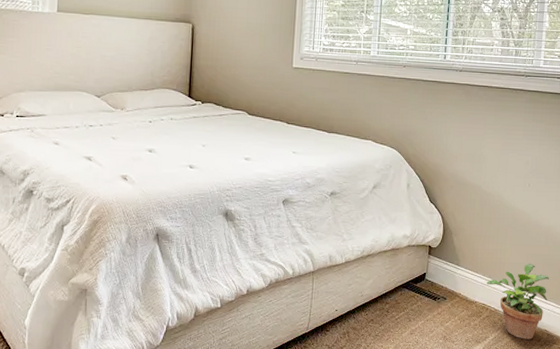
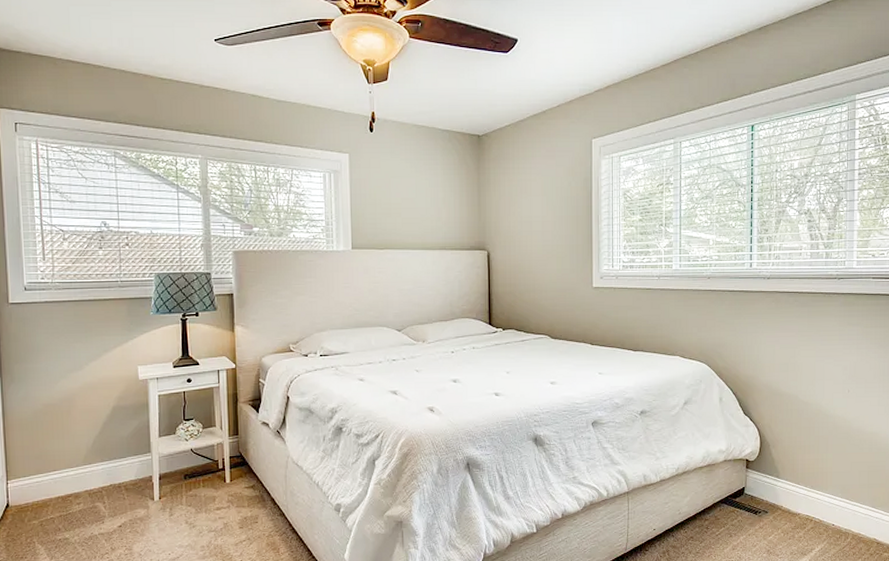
potted plant: present [486,264,549,339] -> none [808,472,875,549]

